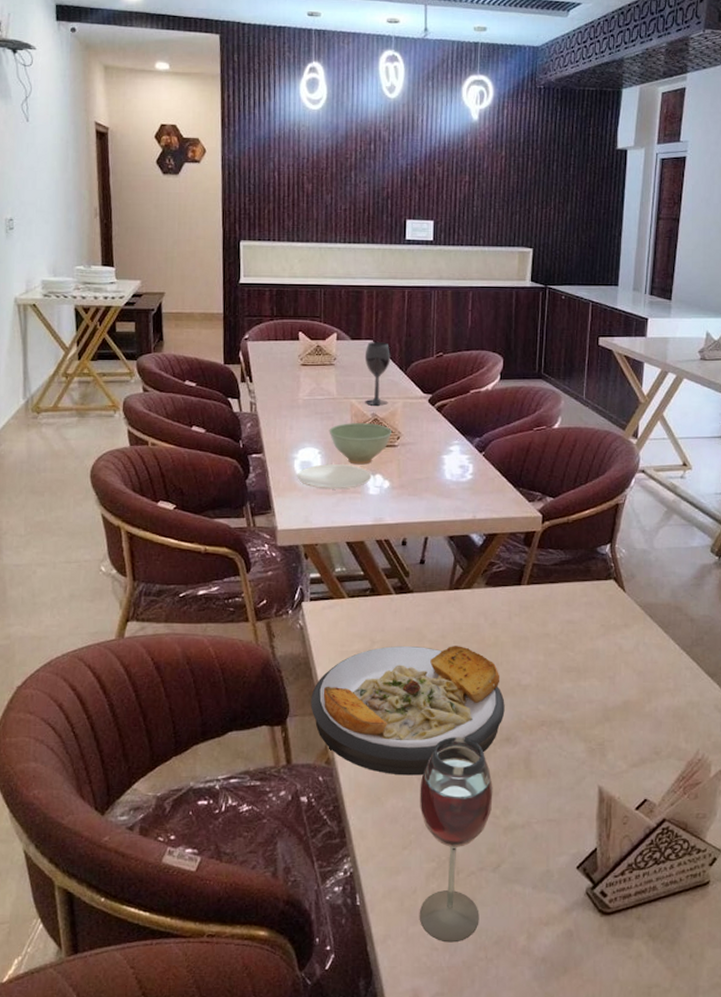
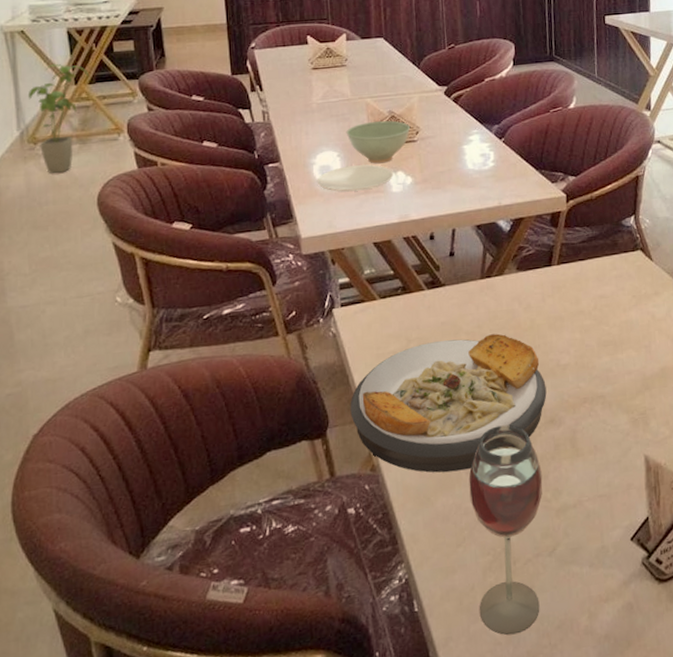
house plant: none [35,338,92,443] -> present [27,63,89,173]
wine glass: present [364,342,391,406] -> none [376,39,404,103]

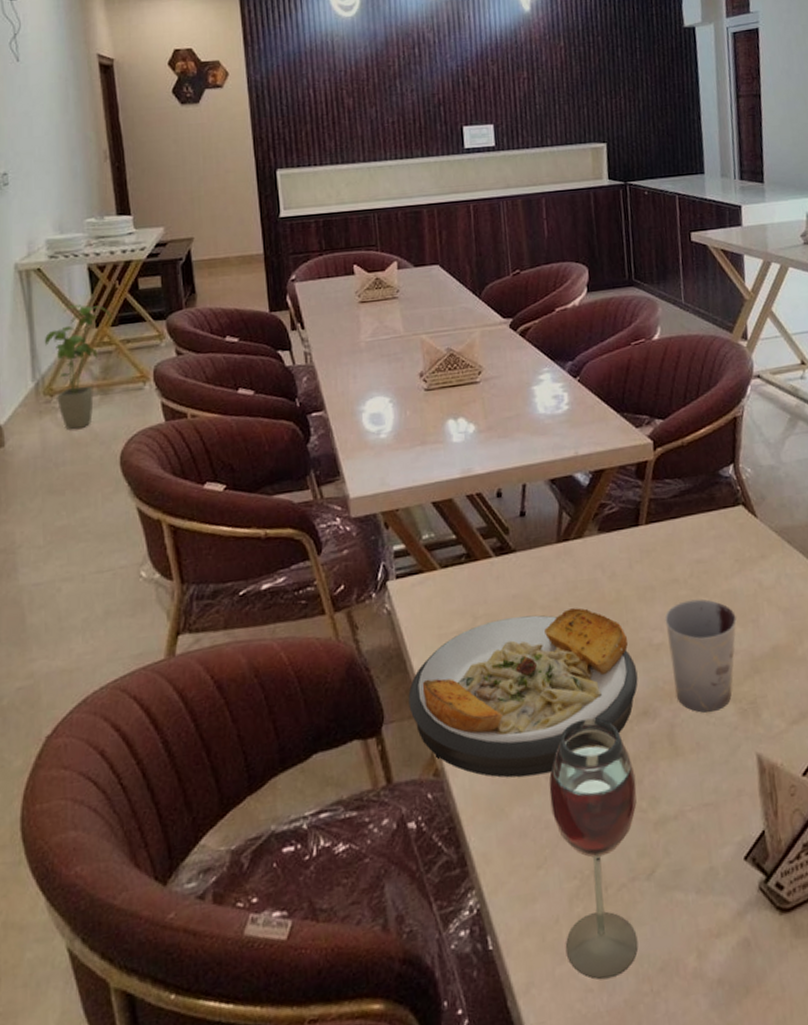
plate: present [317,164,393,192] -> none [366,411,454,444]
bowl: present [346,120,411,164] -> none [398,359,472,410]
cup: none [571,327,632,422] -> present [665,598,737,713]

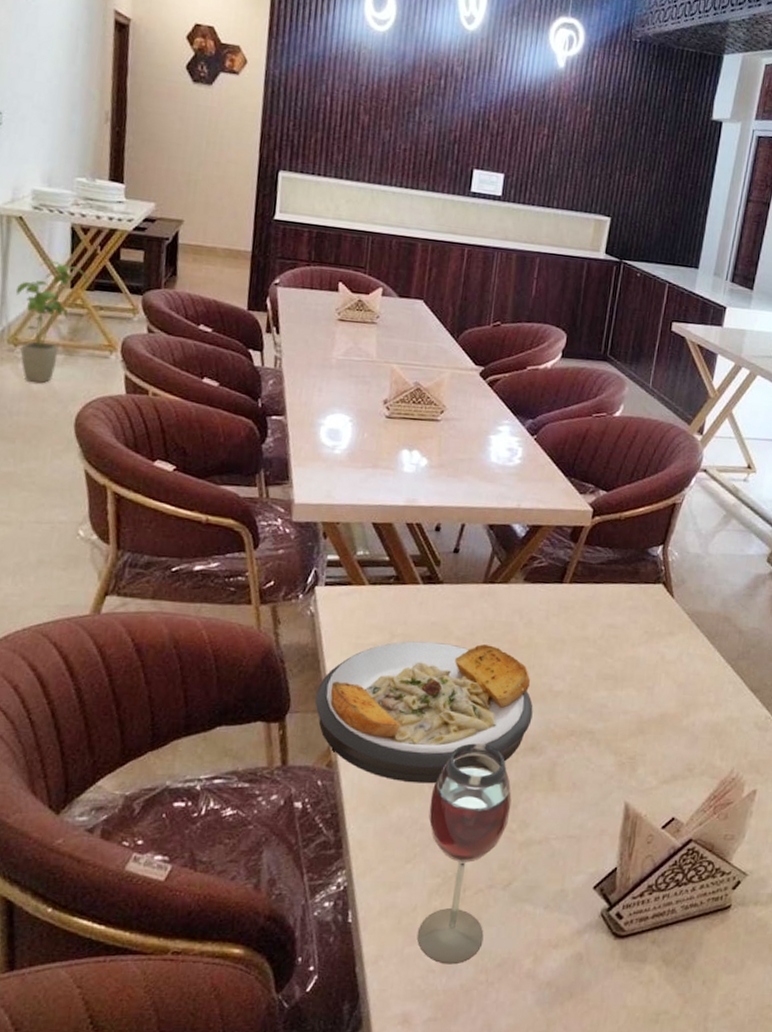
cup: present [665,598,737,713] -> none [564,658,634,759]

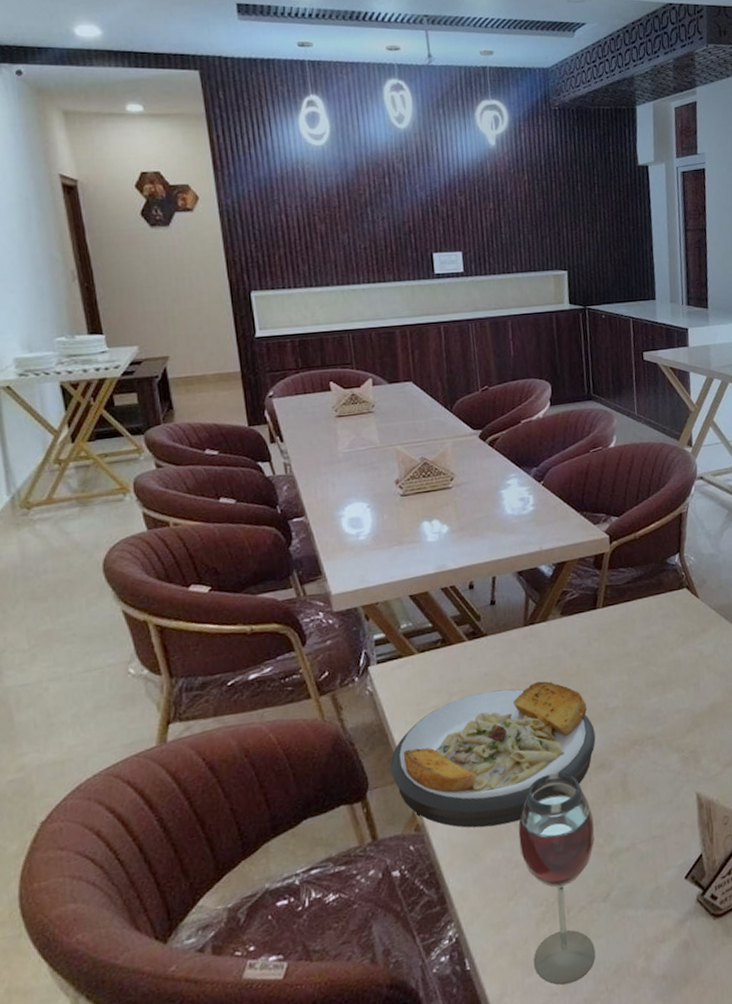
house plant: present [15,260,88,383] -> none [17,420,87,540]

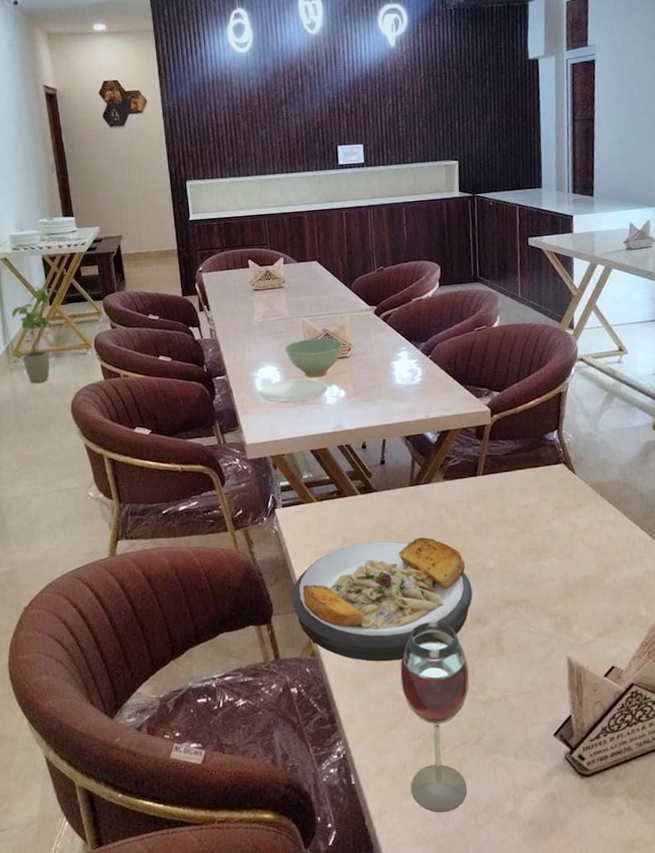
house plant: none [17,420,87,540] -> present [11,286,61,383]
plate: none [346,514,428,544] -> present [259,378,328,403]
bowl: none [375,467,445,514] -> present [284,338,344,378]

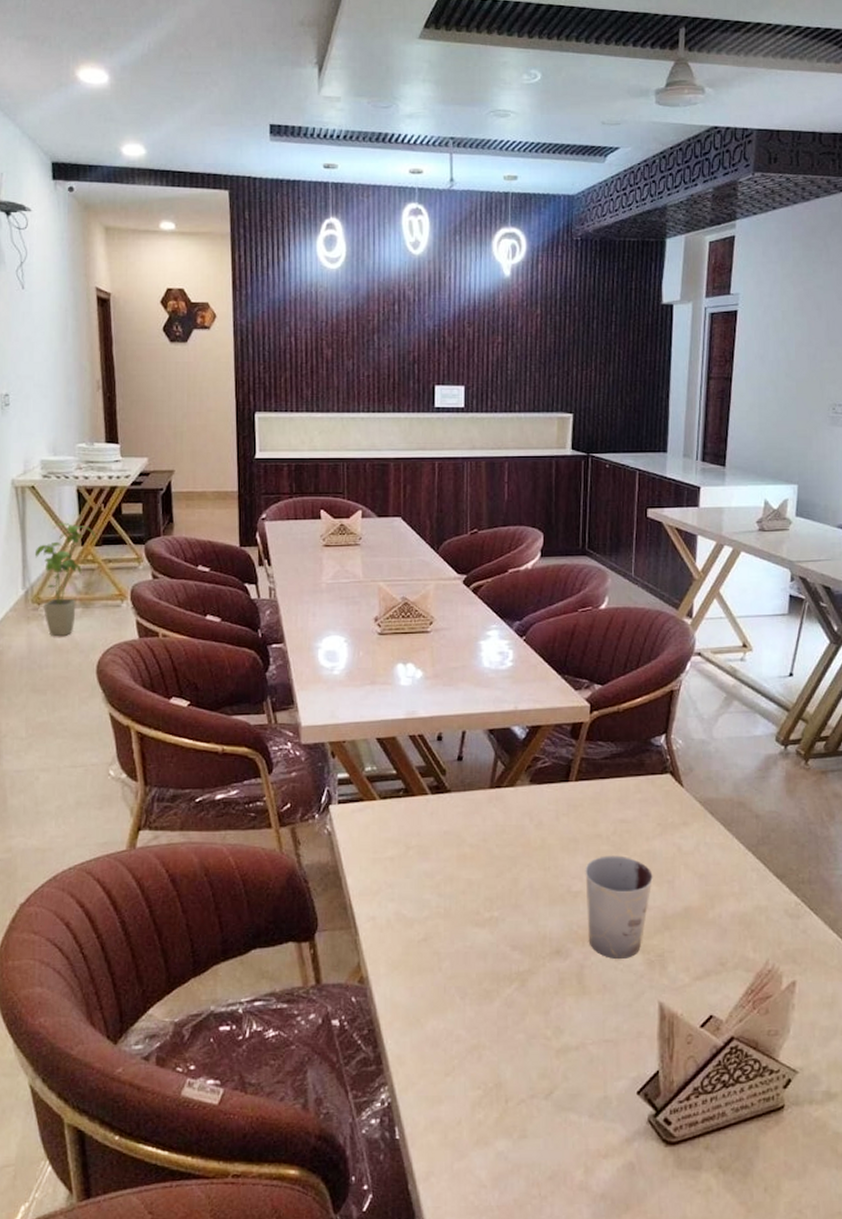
plate: present [259,378,328,403] -> none [321,653,403,681]
bowl: present [284,338,344,378] -> none [355,608,425,653]
plate: present [291,537,473,662] -> none [341,850,554,994]
wineglass: present [400,621,470,813] -> none [463,950,543,1179]
cup: none [496,536,555,623] -> present [585,855,653,959]

